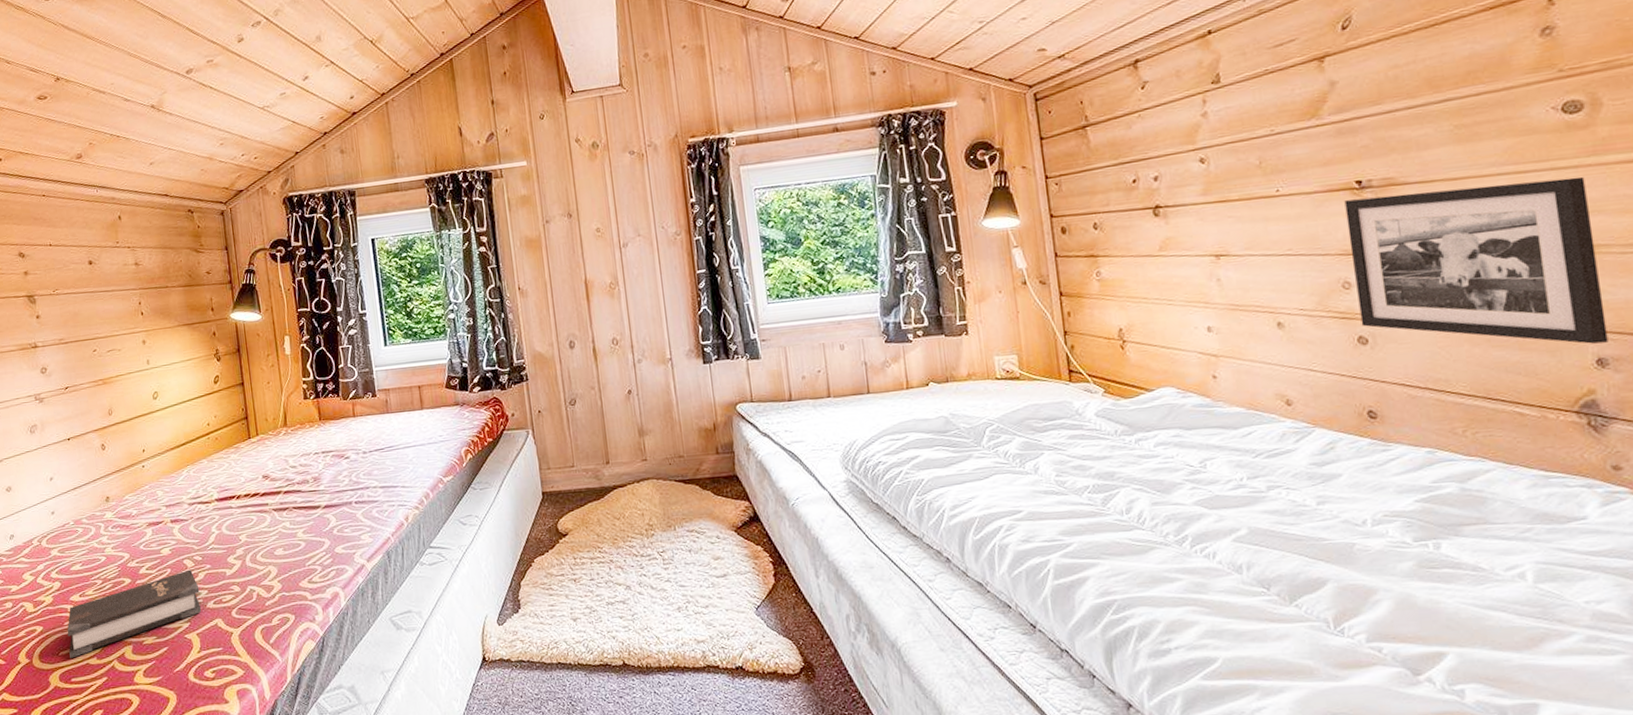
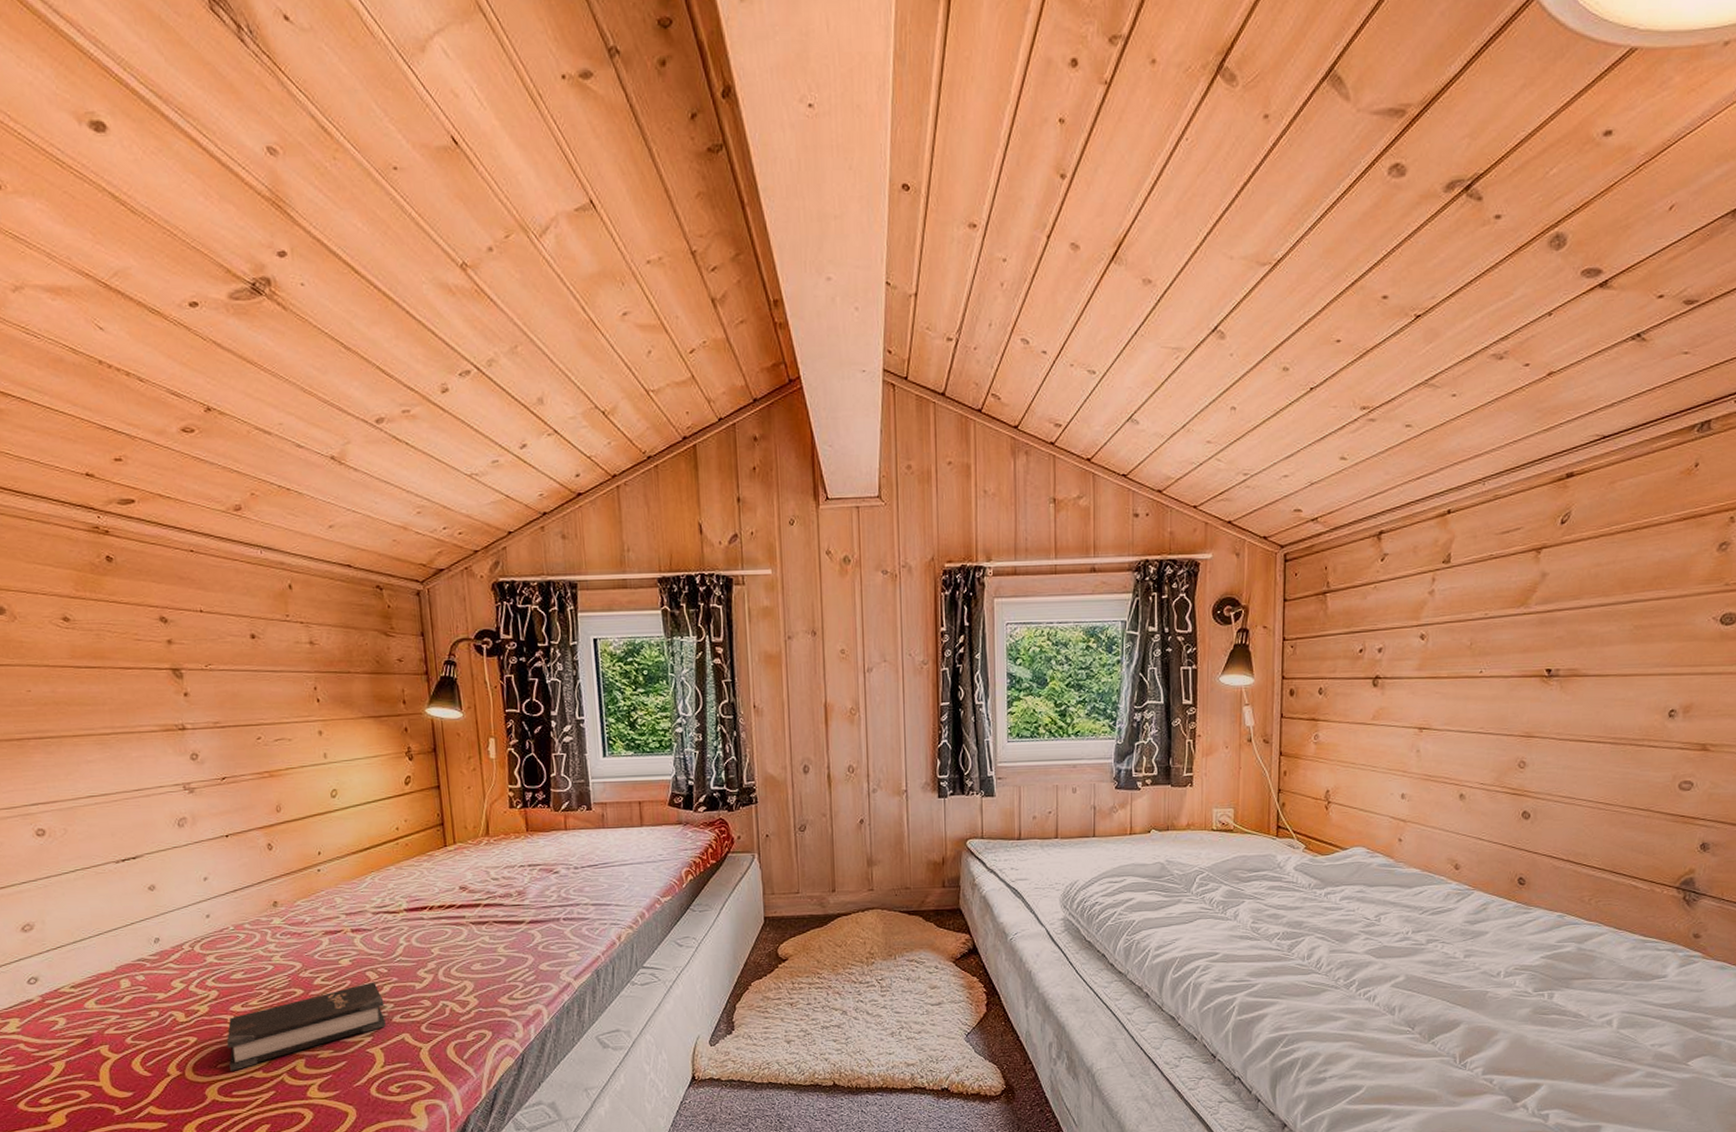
picture frame: present [1344,176,1609,344] -> none [1527,683,1725,830]

